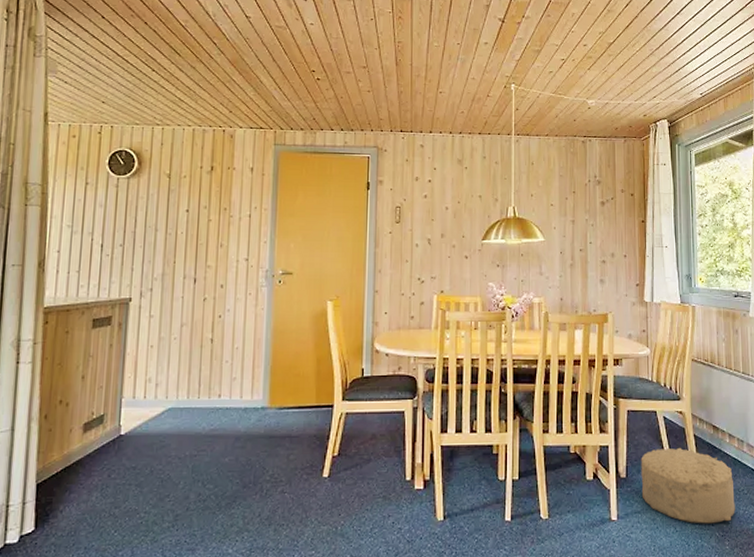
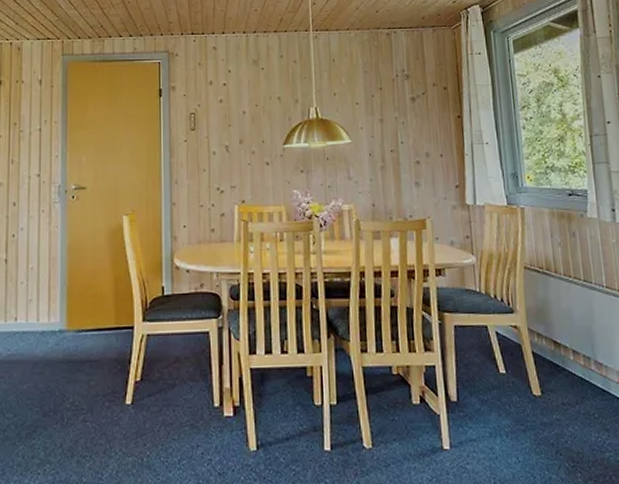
pouf: present [641,447,735,524] -> none [473,366,586,453]

